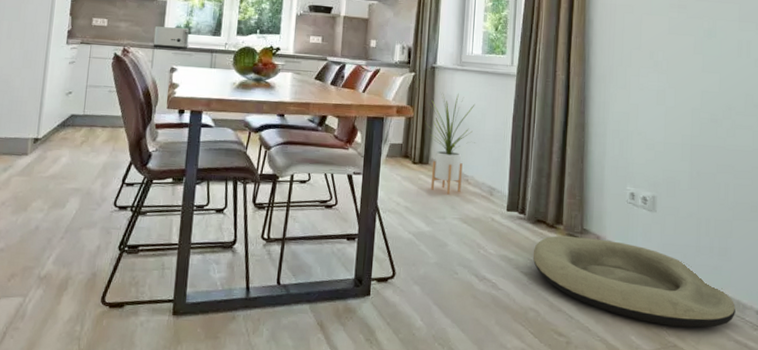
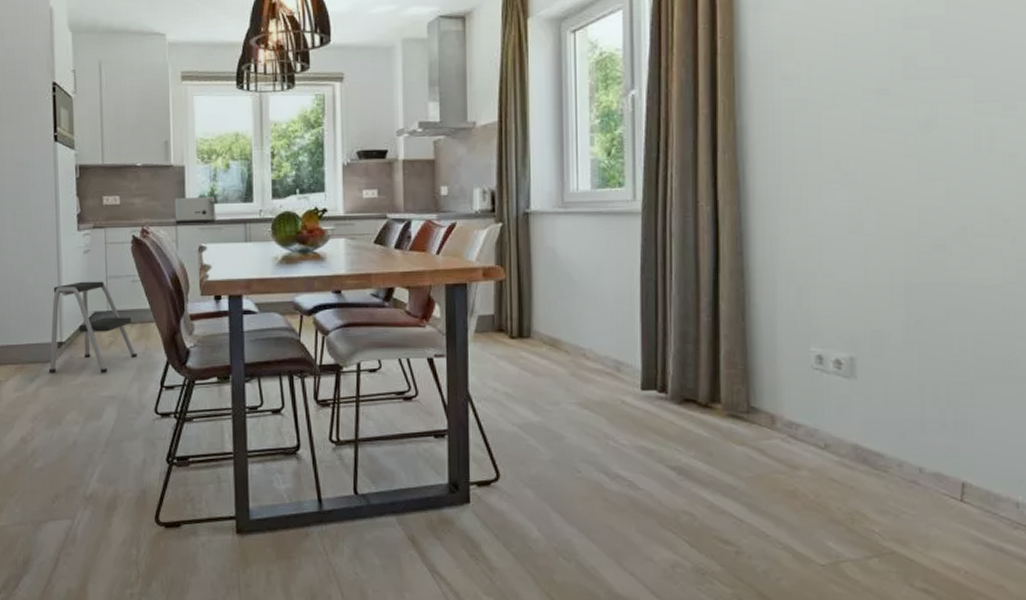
step stool: none [22,87,105,169] -> present [48,281,137,374]
house plant: present [425,93,475,195] -> none [522,243,591,374]
dog bed: present [533,235,736,328] -> none [681,417,983,529]

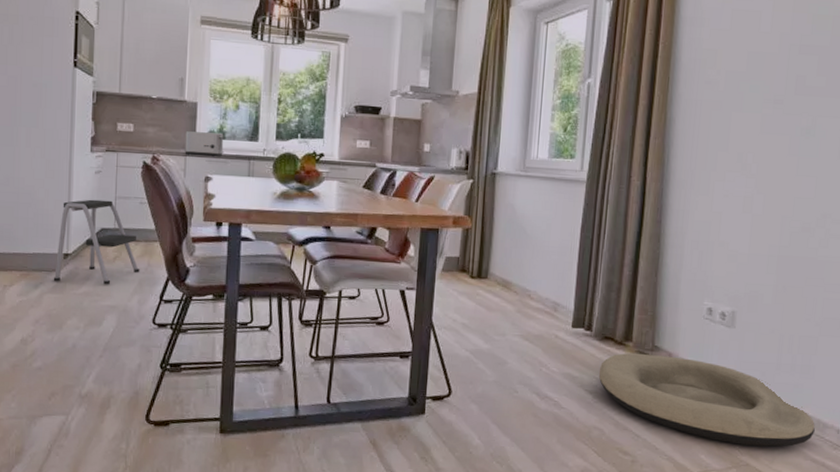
dog bed: none [681,417,983,529] -> present [598,352,815,447]

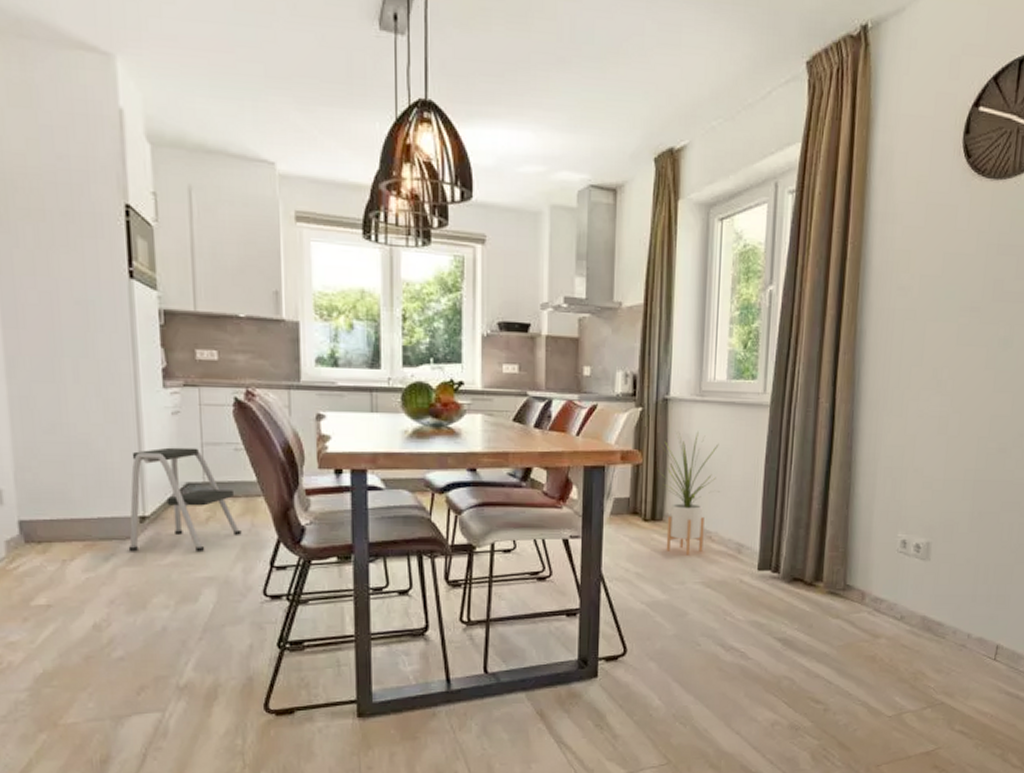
toaster: present [184,131,225,157] -> none [286,358,339,390]
house plant: none [485,202,540,311] -> present [658,431,720,556]
dog bed: present [598,352,815,447] -> none [787,594,1010,684]

